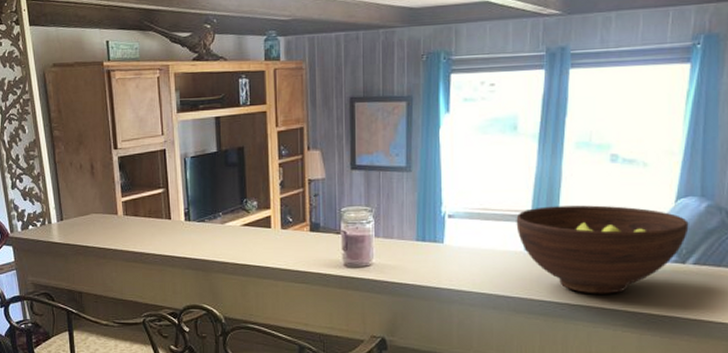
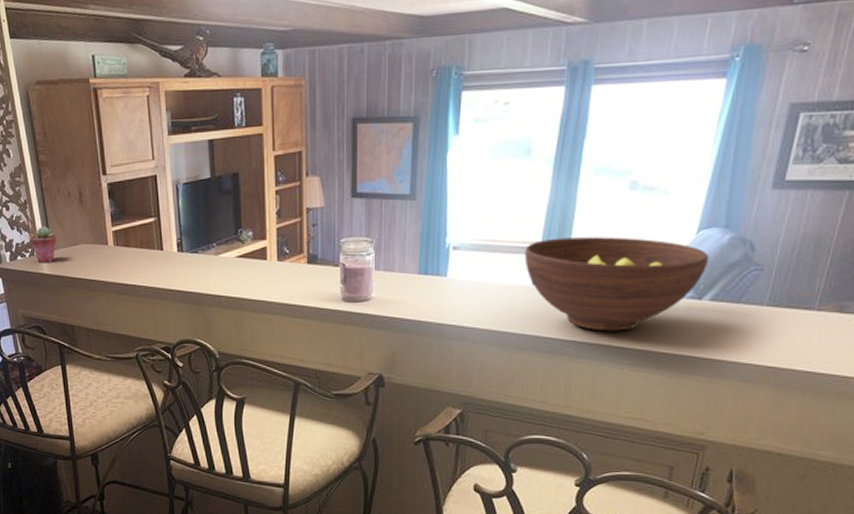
potted succulent: none [41,197,68,231] -> present [29,226,57,262]

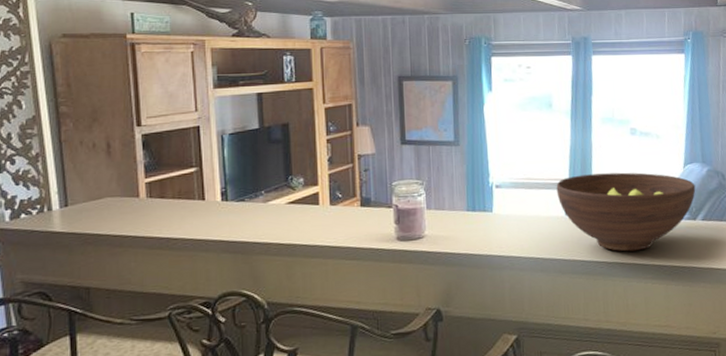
potted succulent: present [29,226,57,262] -> none [38,180,75,219]

